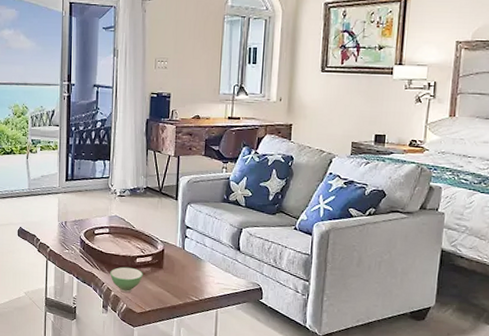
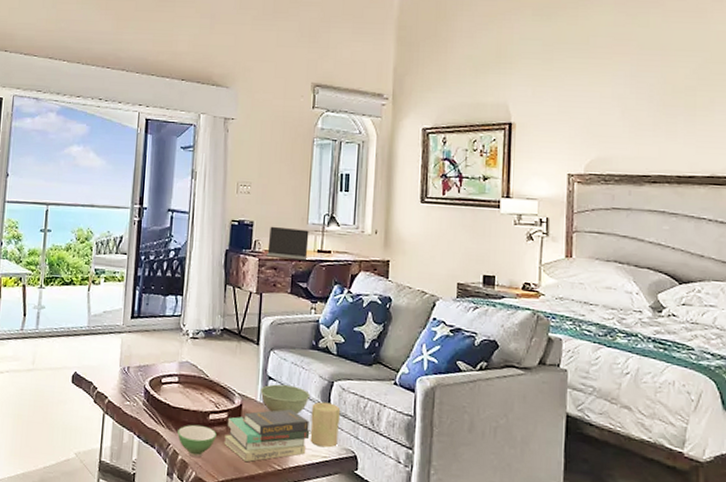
books: none [150,252,222,296] -> present [224,409,310,463]
bowl: none [179,232,223,256] -> present [260,384,311,415]
laptop: none [182,97,221,127] -> present [266,226,309,261]
candle: none [222,245,248,282] -> present [310,401,341,448]

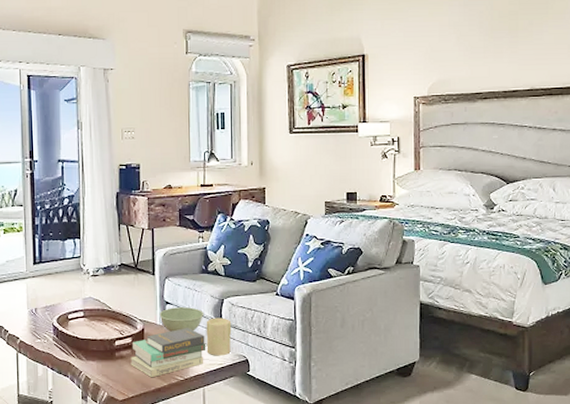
bowl: present [176,424,217,458] -> none [86,351,123,380]
laptop: present [266,226,309,261] -> none [154,166,192,196]

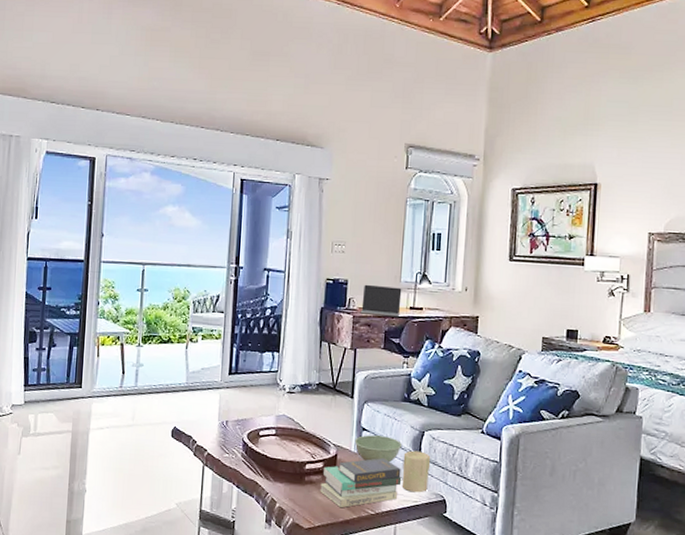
laptop: none [154,166,192,196] -> present [360,284,402,318]

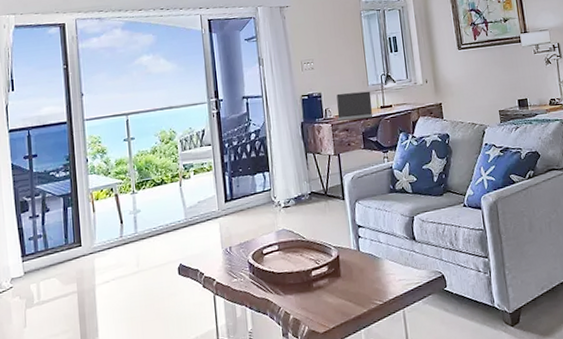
books: present [320,458,402,508] -> none [328,249,402,306]
bowl: present [354,435,403,463] -> none [352,228,397,256]
candle: present [401,450,431,493] -> none [399,235,426,275]

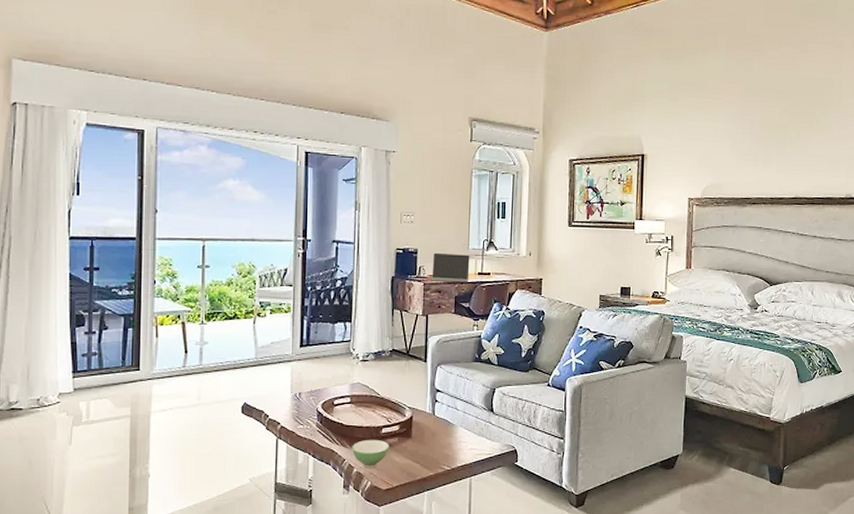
bowl: none [284,282,321,314] -> present [351,439,389,469]

